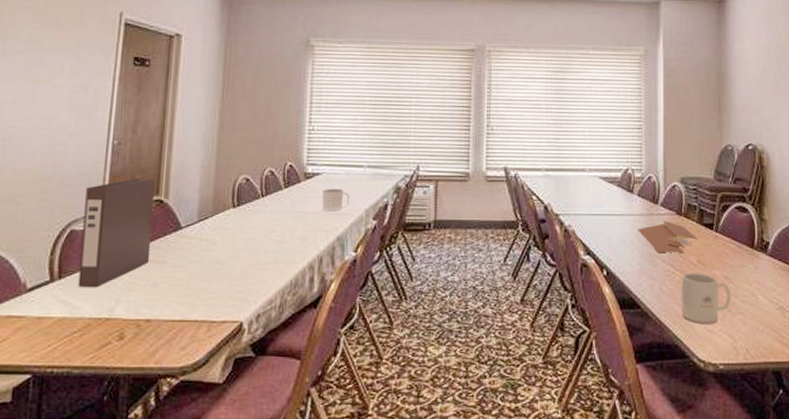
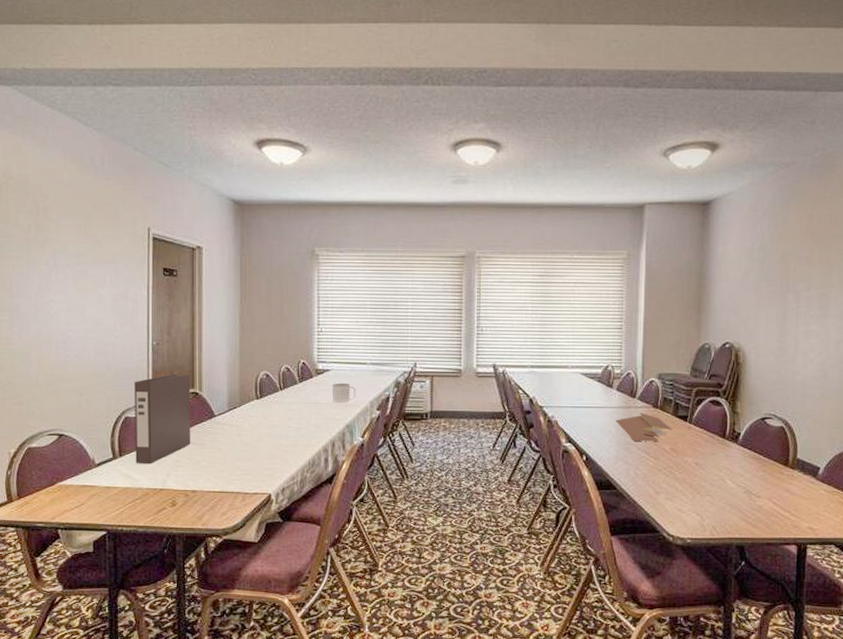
mug: present [681,273,731,324] -> none [654,459,701,504]

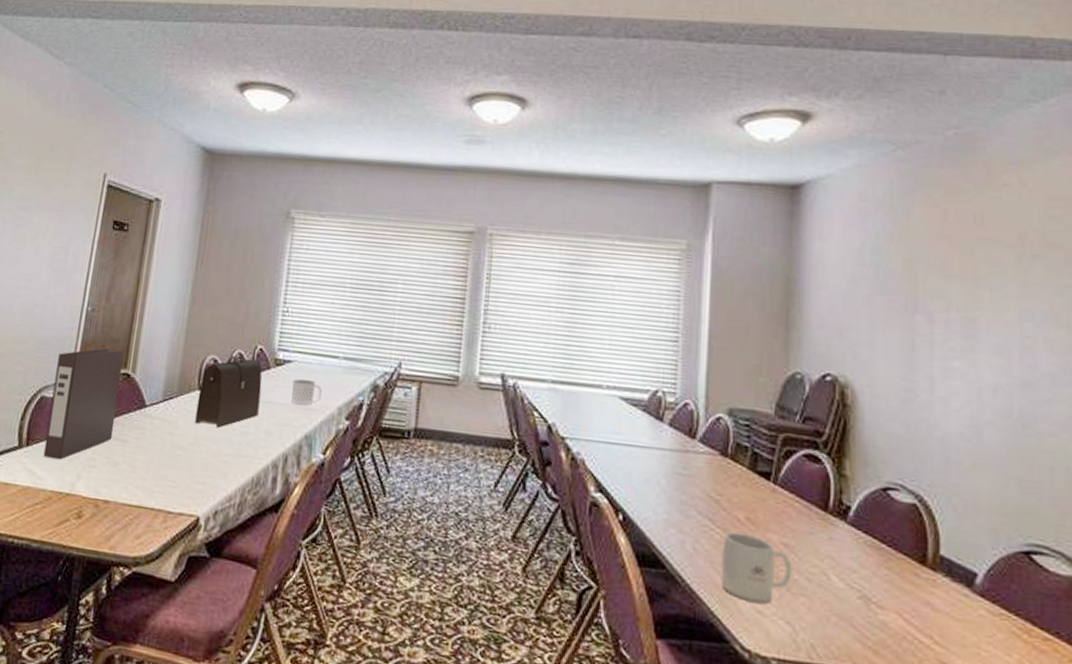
briefcase: none [257,370,308,427] -> present [195,355,262,429]
papers: present [616,412,673,442] -> none [666,460,749,507]
mug: none [654,459,701,504] -> present [720,532,792,604]

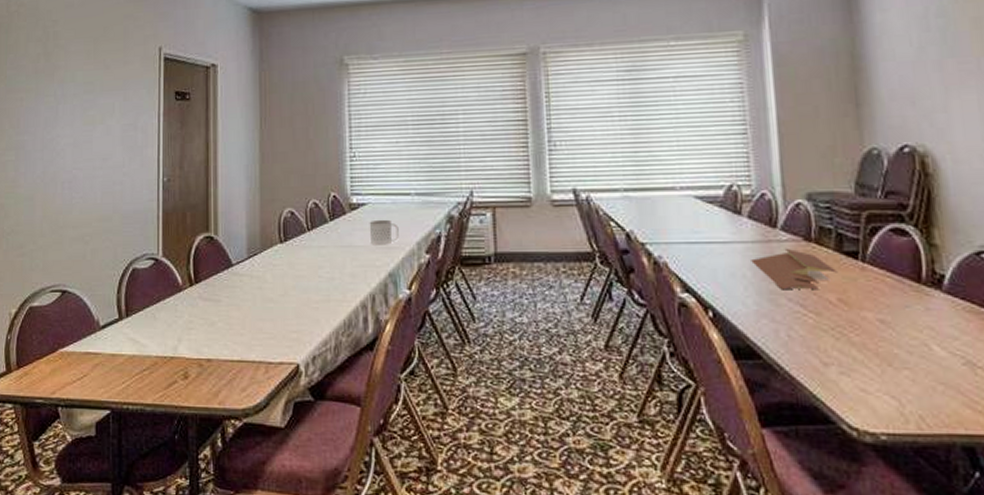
binder: present [43,347,124,459] -> none [143,213,206,325]
briefcase: present [195,355,262,429] -> none [281,205,341,278]
papers: none [666,460,749,507] -> present [751,248,838,290]
mug: present [720,532,792,604] -> none [817,315,892,381]

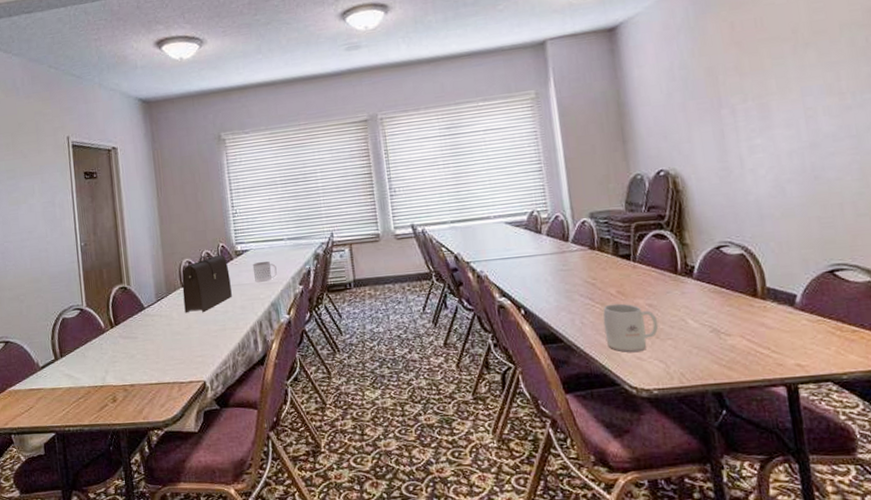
briefcase: none [281,205,341,278] -> present [182,255,232,313]
papers: present [751,248,838,290] -> none [551,256,616,289]
mug: none [817,315,892,381] -> present [602,303,659,352]

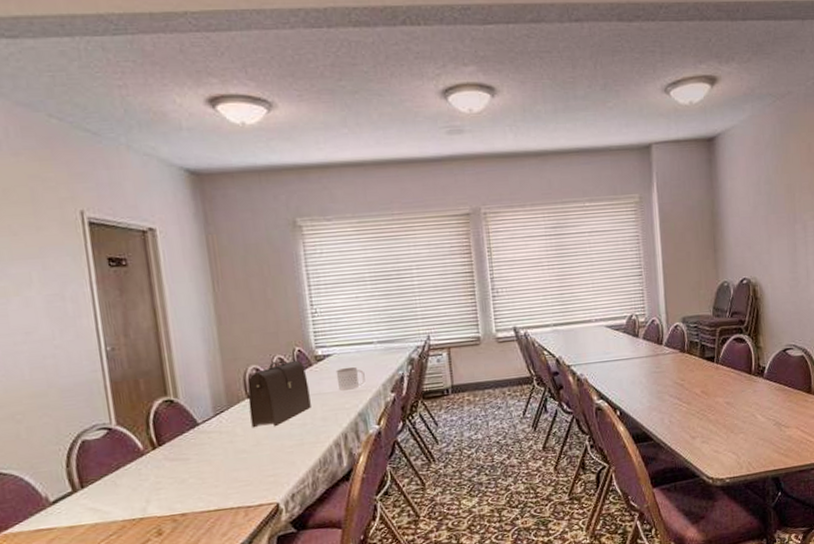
mug: present [602,303,659,352] -> none [688,402,734,447]

